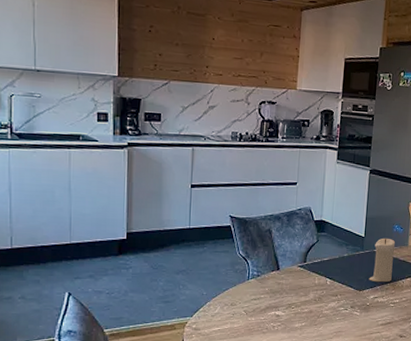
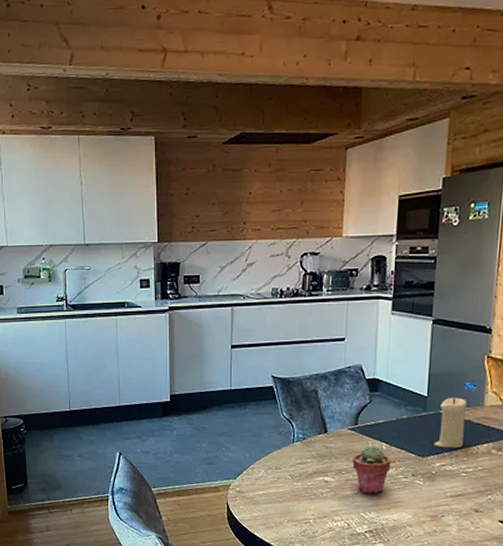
potted succulent: none [301,281,334,326] -> present [352,446,391,494]

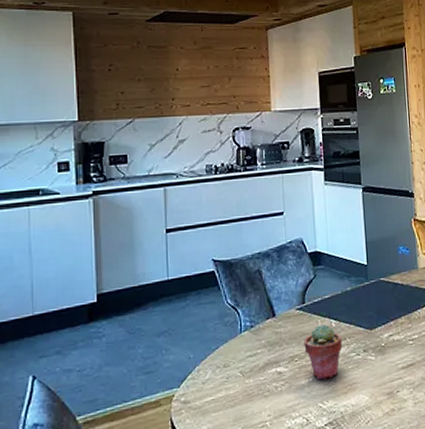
candle: present [433,397,468,449] -> none [379,262,405,317]

